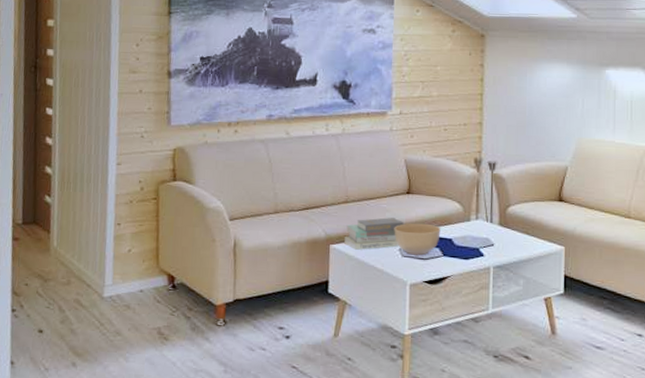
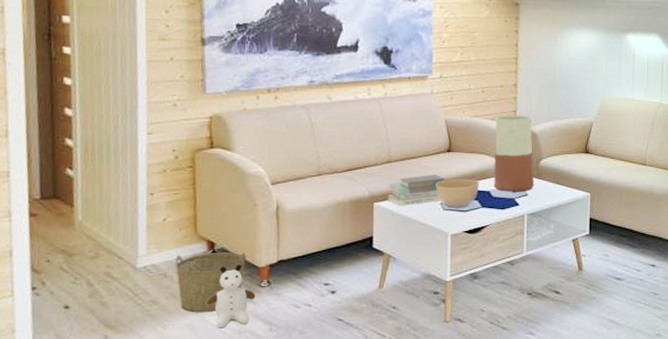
basket: none [138,286,204,347] -> present [175,252,246,312]
stuffed animal: none [165,301,212,366] -> present [205,264,256,329]
vase: none [457,156,501,242] -> present [494,115,535,192]

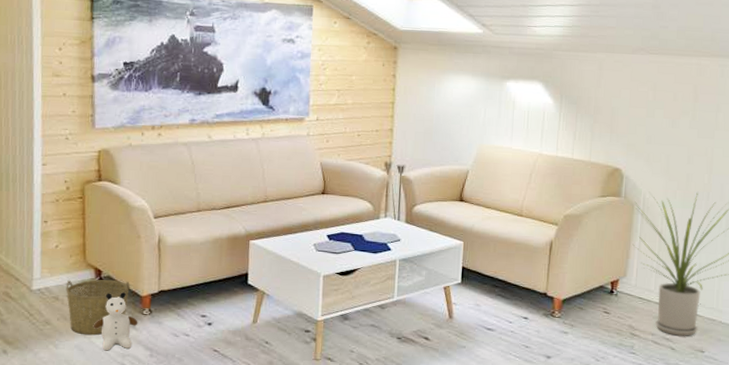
books: present [387,175,445,207] -> none [262,216,319,246]
bowl: present [435,178,479,208] -> none [309,220,352,250]
vase: present [494,115,535,192] -> none [367,160,407,237]

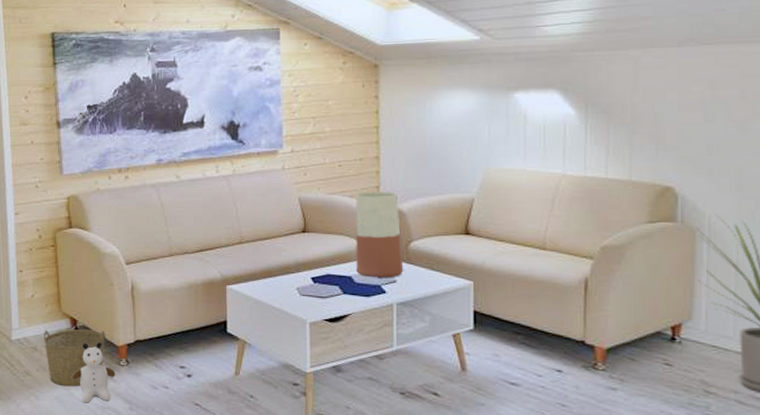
vase: none [367,160,407,237] -> present [356,192,404,278]

